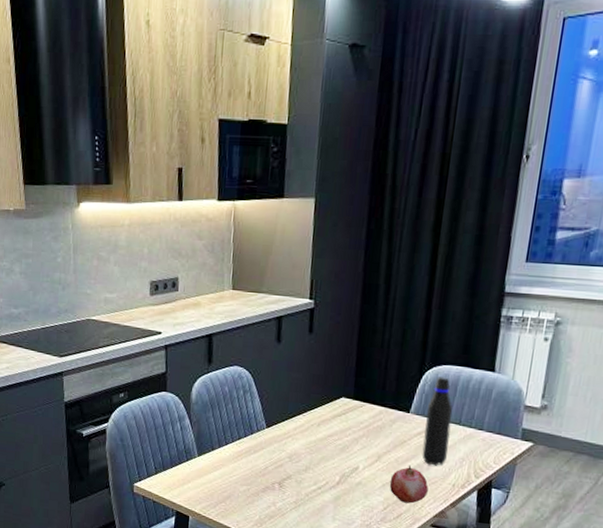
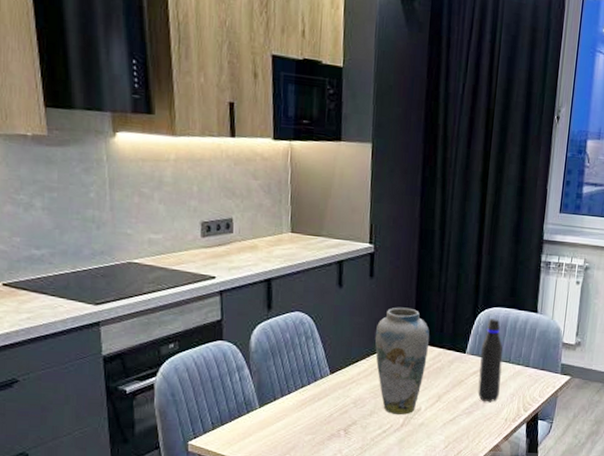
vase: none [312,363,371,473] -> present [375,307,430,416]
fruit: present [389,464,428,504] -> none [449,403,484,440]

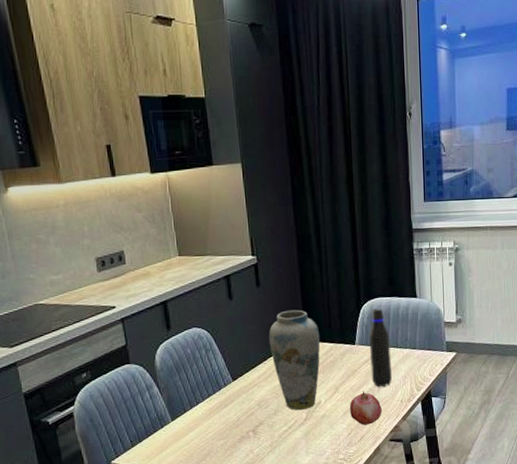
fruit: none [449,403,484,440] -> present [349,390,382,425]

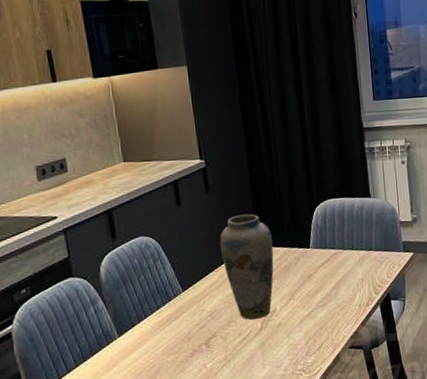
fruit: present [349,390,382,425] -> none [306,295,340,333]
water bottle: present [368,308,393,388] -> none [323,209,350,292]

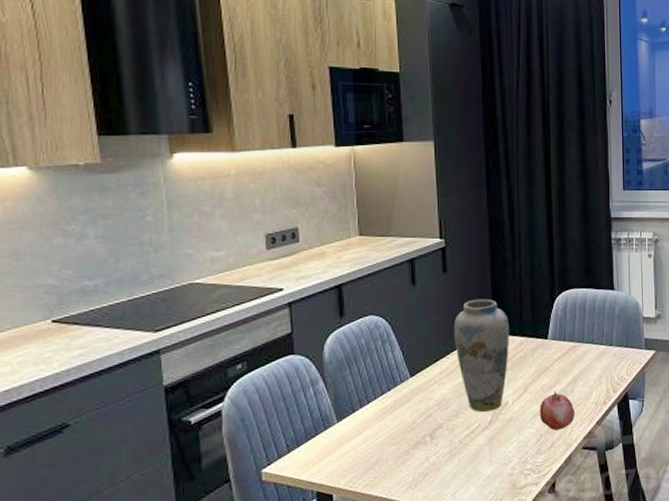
fruit: none [306,295,340,333] -> present [539,390,575,431]

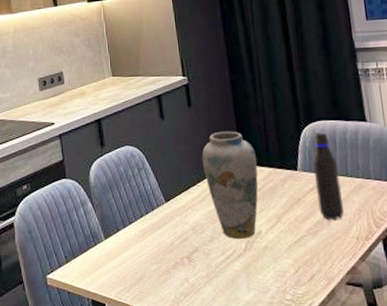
fruit: present [539,390,575,431] -> none [295,222,335,263]
water bottle: none [562,300,587,388] -> present [312,132,345,221]

